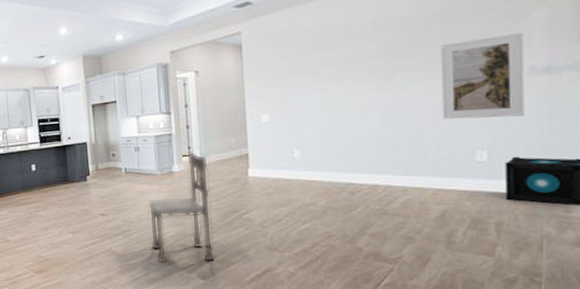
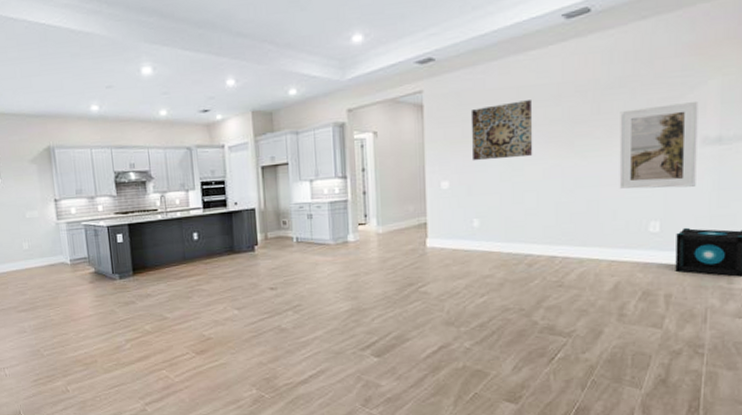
dining chair: present [146,151,215,264] -> none [319,219,390,342]
wall art: none [288,37,352,96] -> present [470,100,533,161]

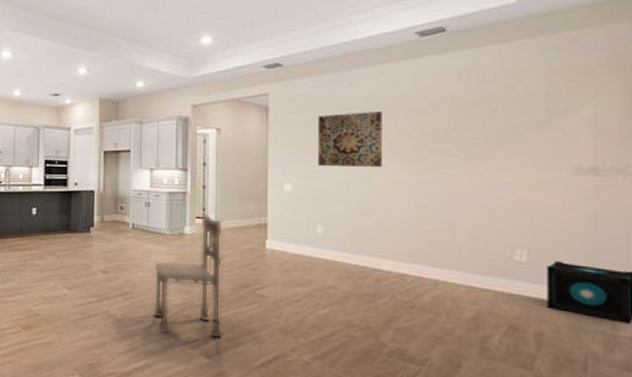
dining chair: none [319,219,390,342] -> present [152,213,223,340]
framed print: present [619,102,699,189] -> none [479,129,568,217]

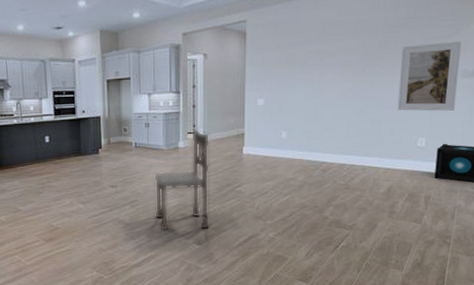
wall art: present [317,112,383,168] -> none [283,33,334,83]
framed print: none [479,129,568,217] -> present [397,42,462,111]

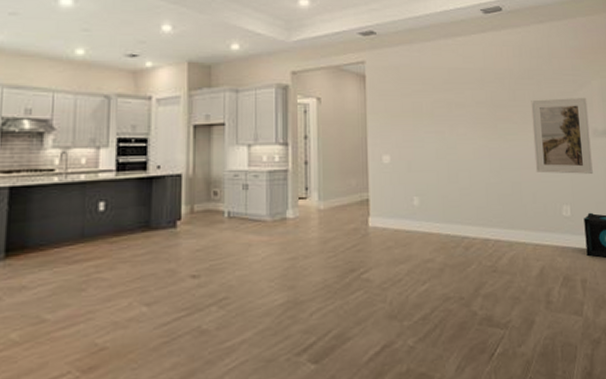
dining chair: present [153,129,210,232] -> none [252,192,330,345]

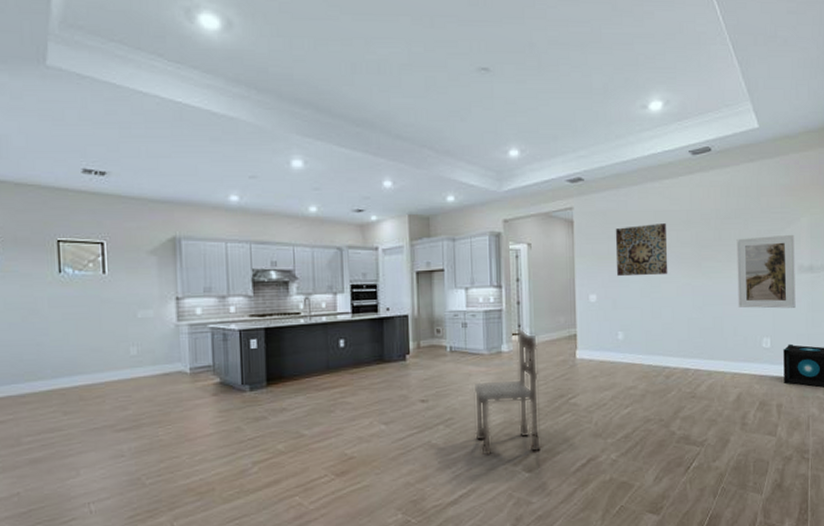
dining chair: none [252,192,330,345] -> present [472,329,542,457]
wall art: none [408,81,464,137] -> present [615,223,668,277]

